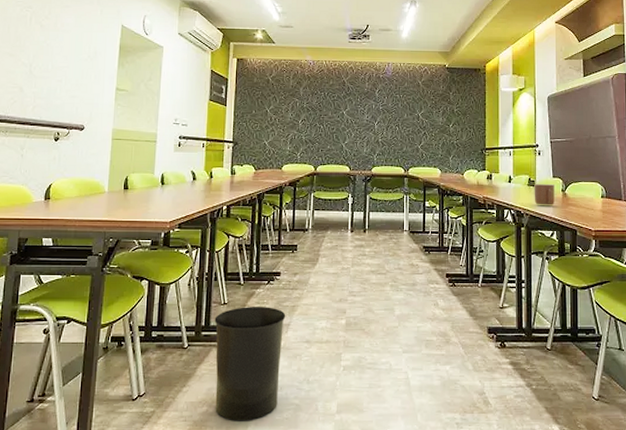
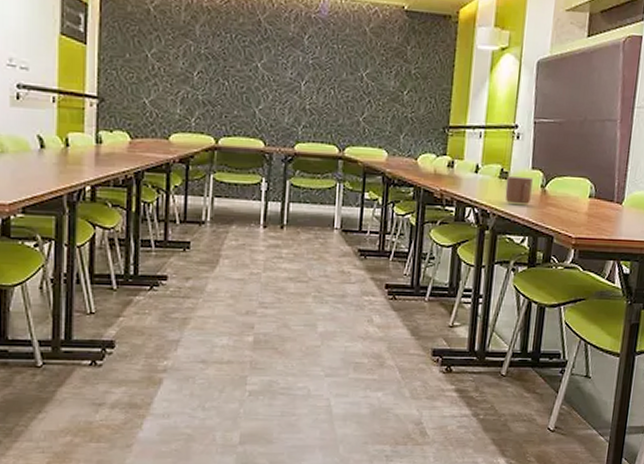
waste bin: present [214,307,286,421] -> none [78,317,175,453]

